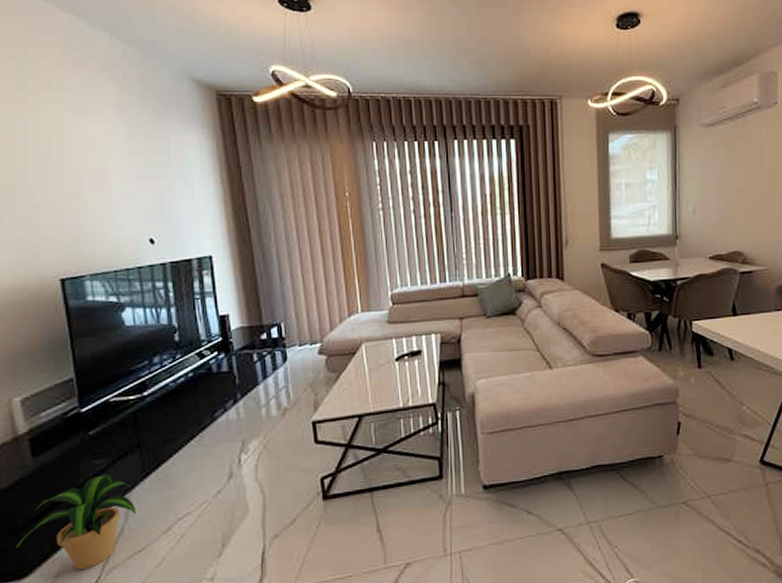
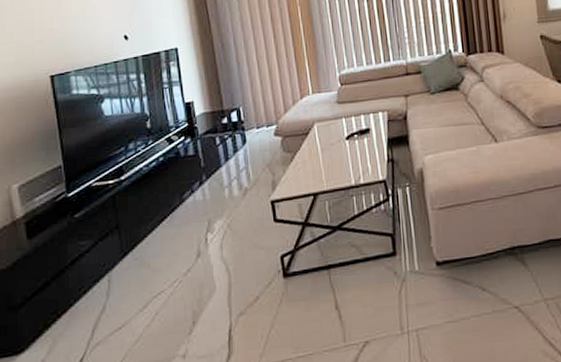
potted plant: present [15,474,137,571] -> none [14,254,117,347]

